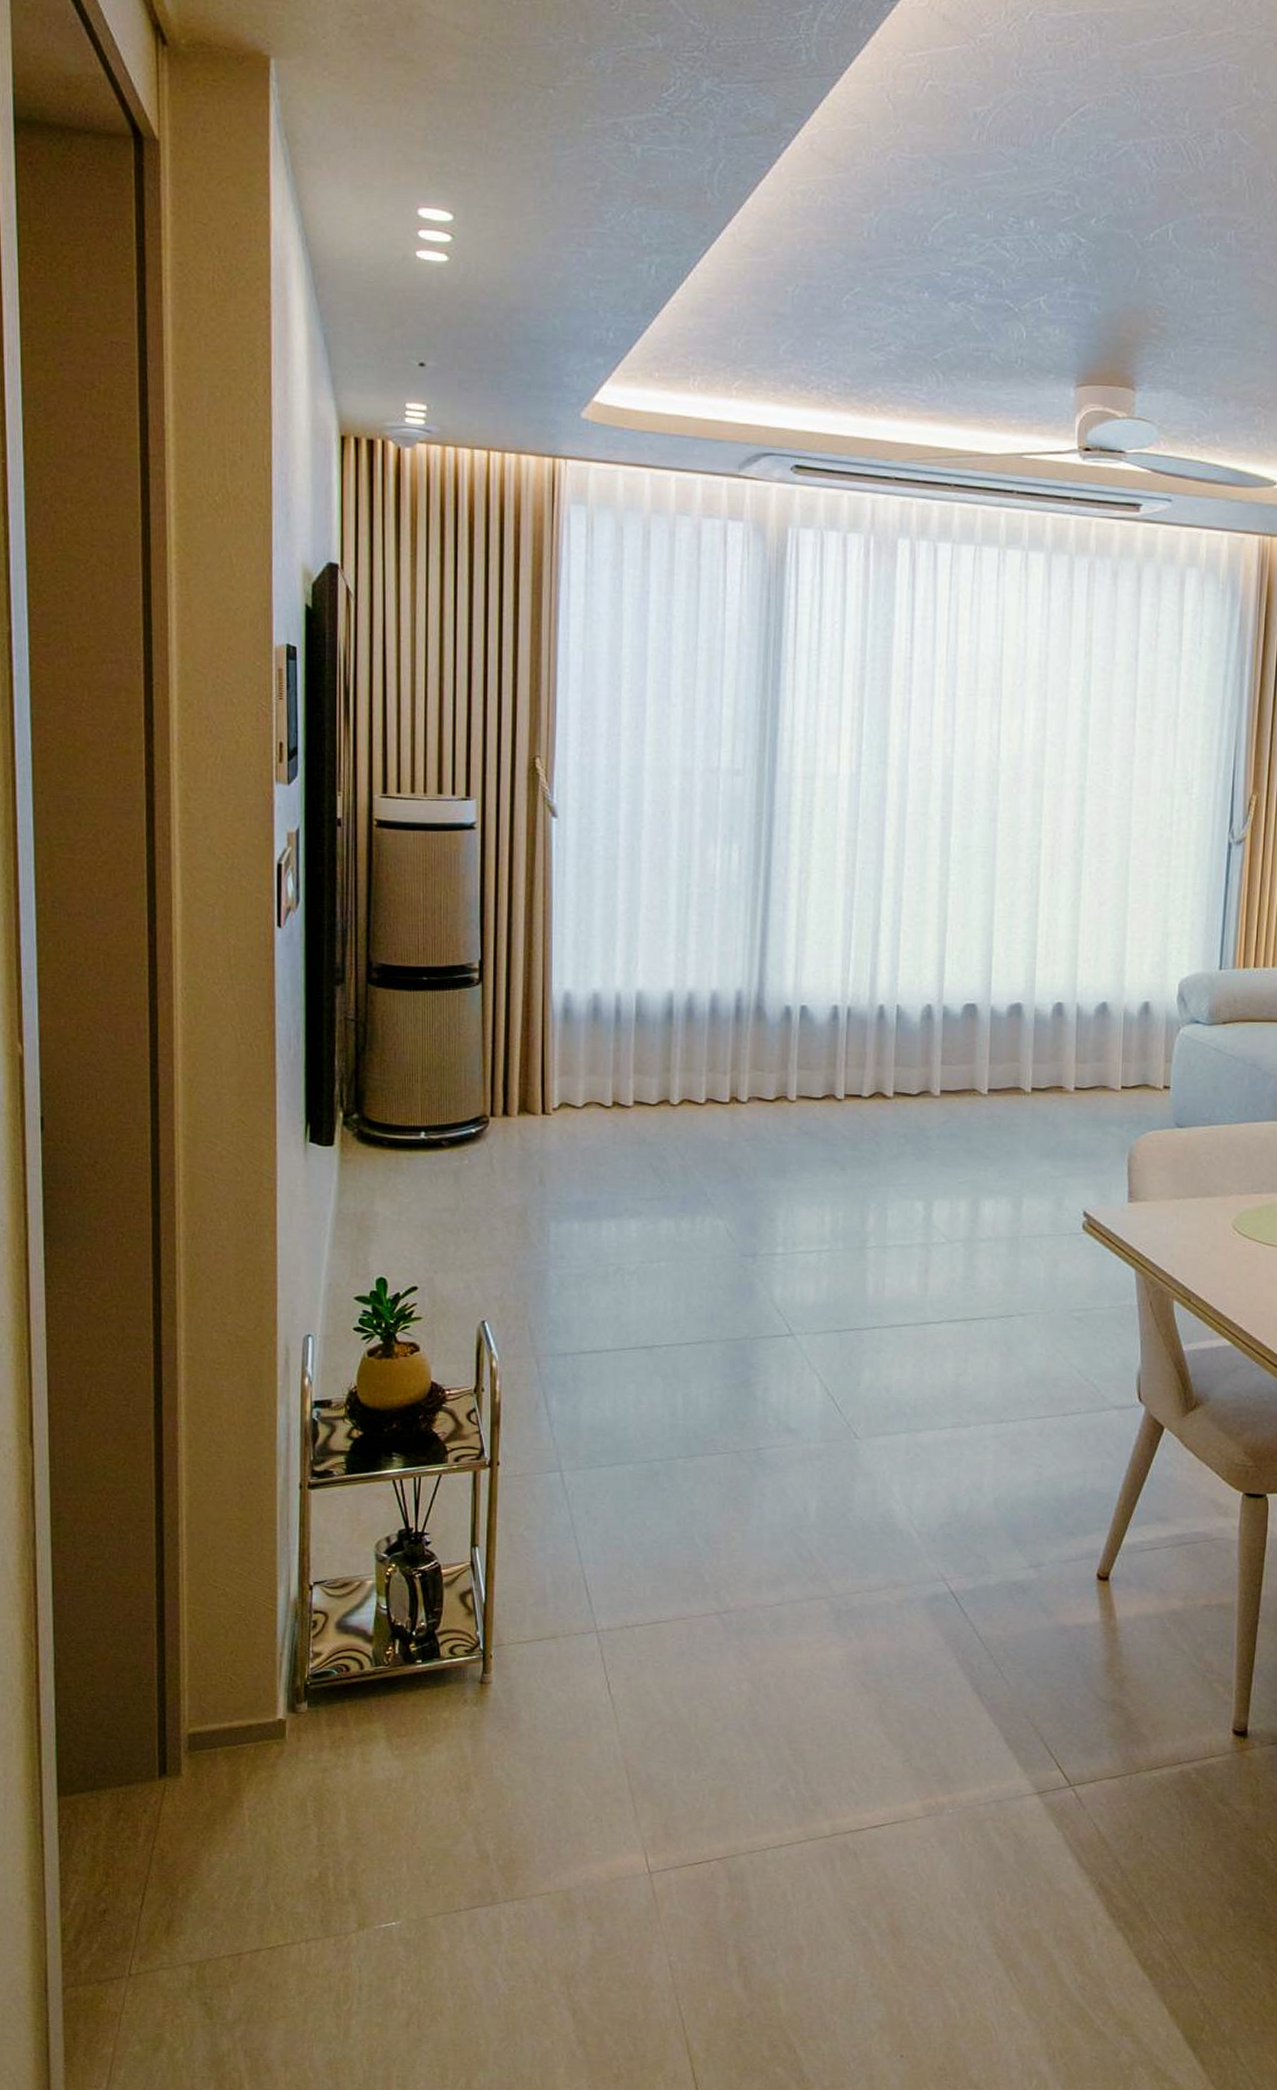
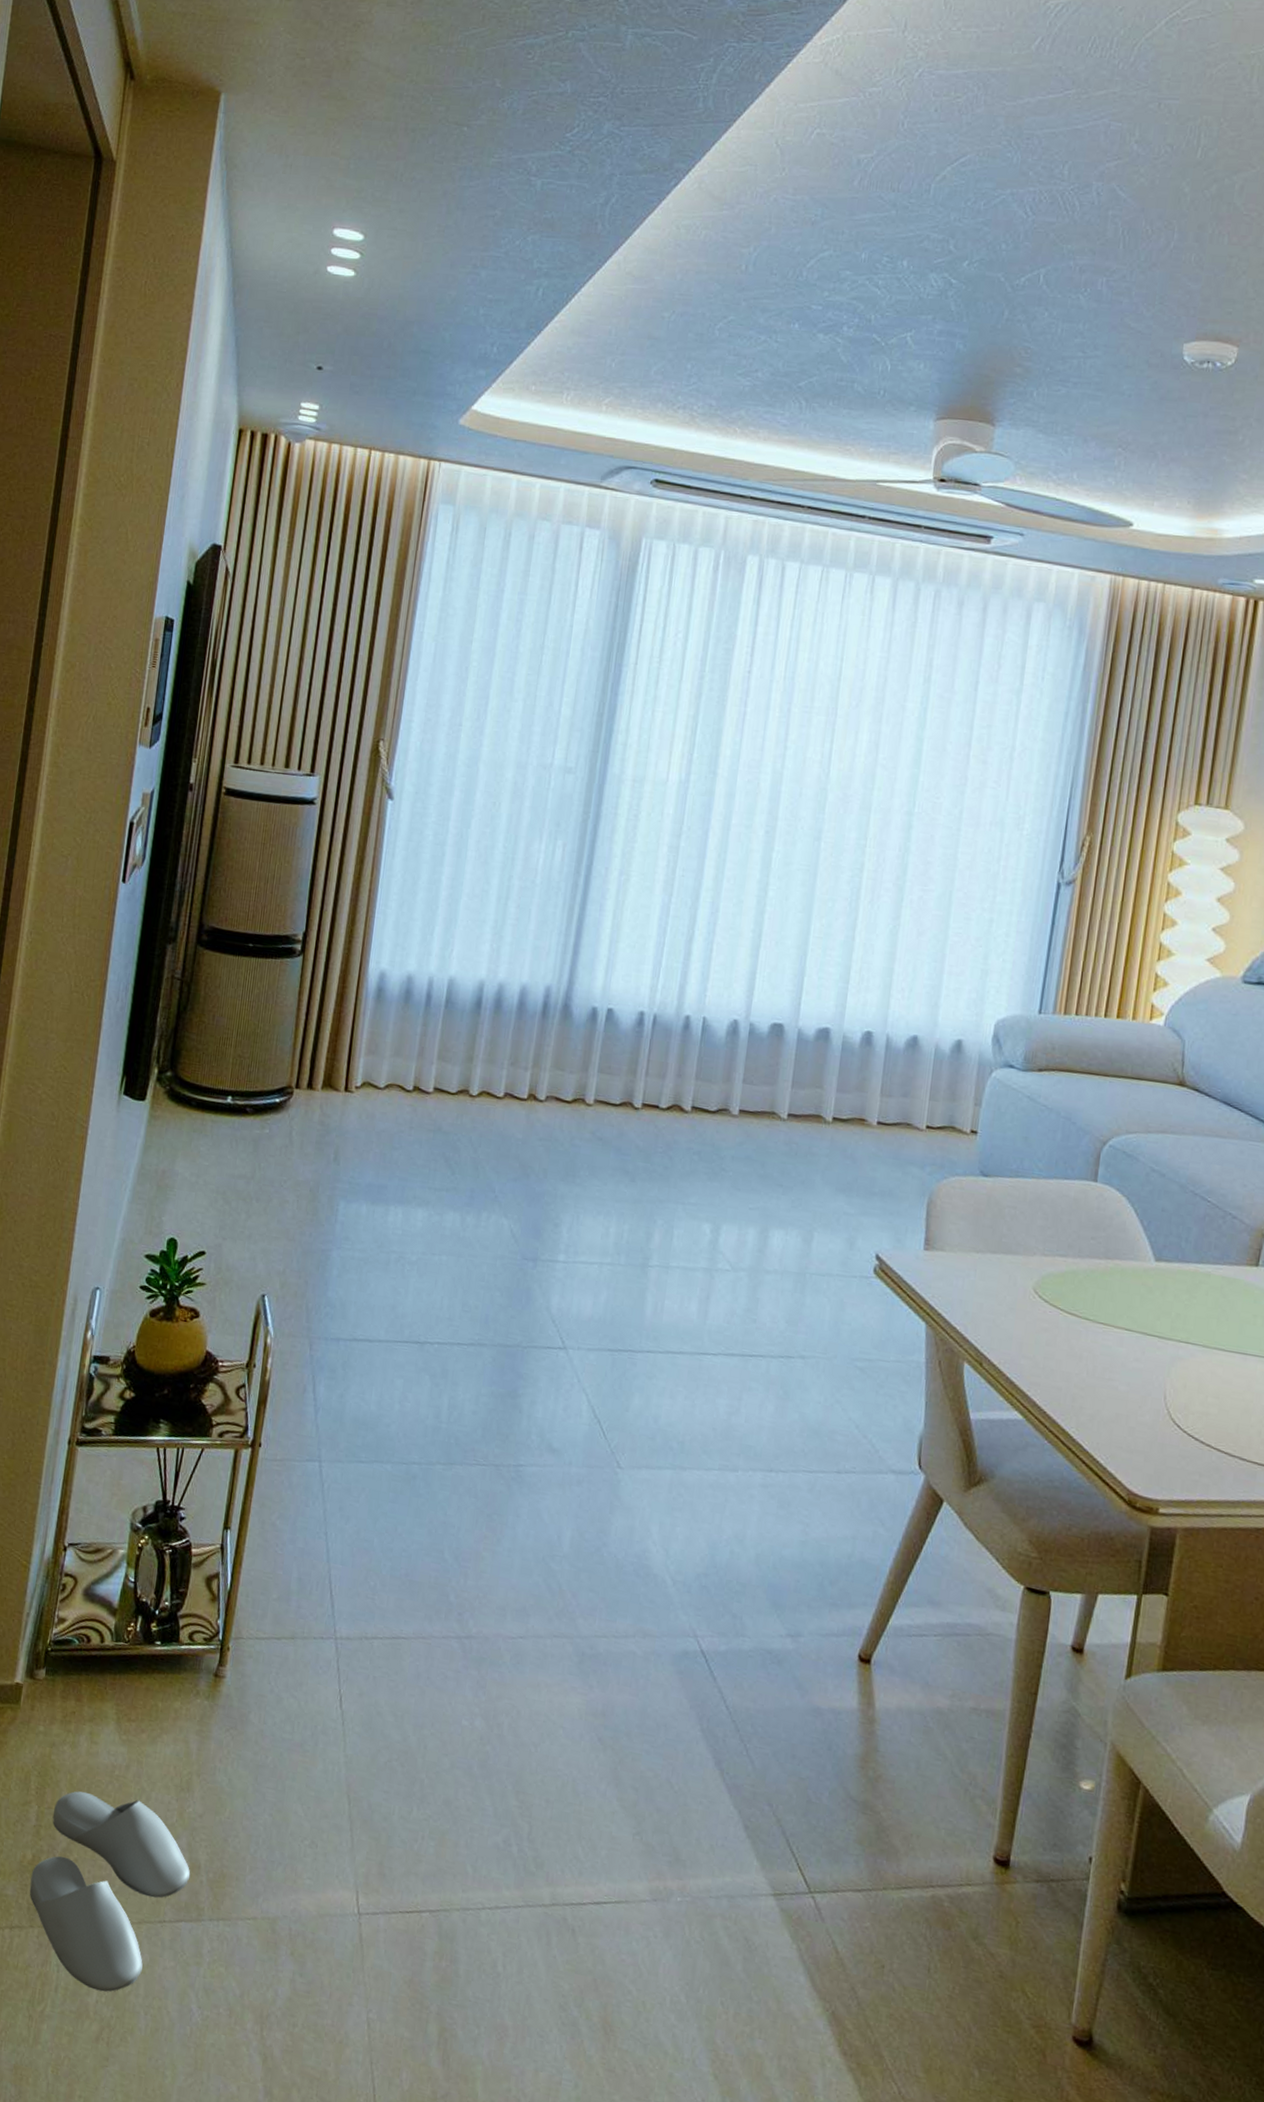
slippers: none [320,1806,480,1982] -> present [29,1791,191,1992]

